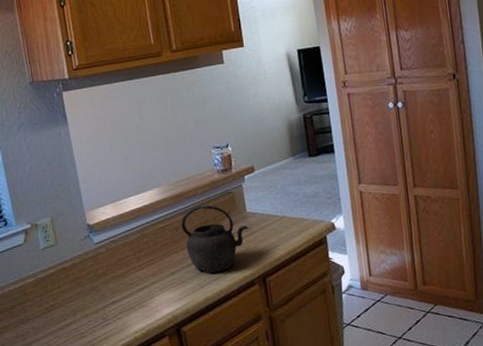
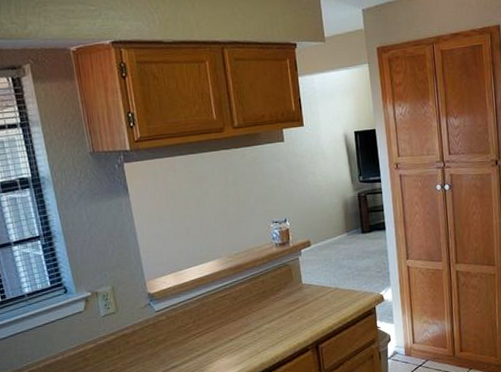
kettle: present [181,204,248,274] -> none [240,276,304,341]

